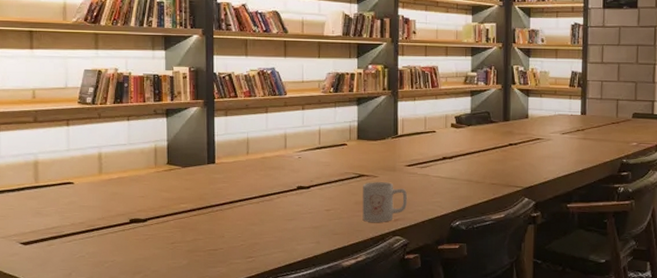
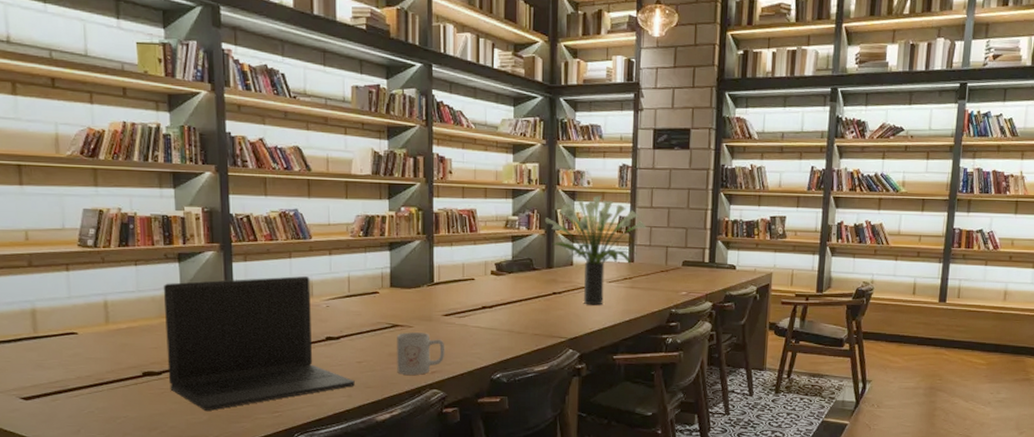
laptop: none [151,130,323,256] -> present [163,276,355,411]
potted plant: none [502,52,598,156] -> present [545,195,647,305]

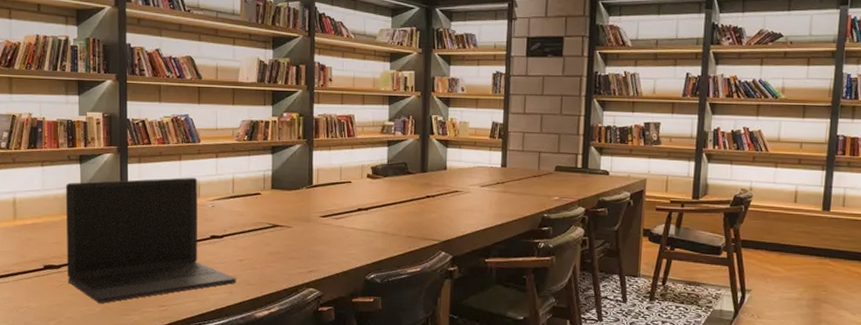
mug: present [397,332,445,375] -> none [276,232,322,274]
potted plant: present [545,195,647,305] -> none [420,102,519,209]

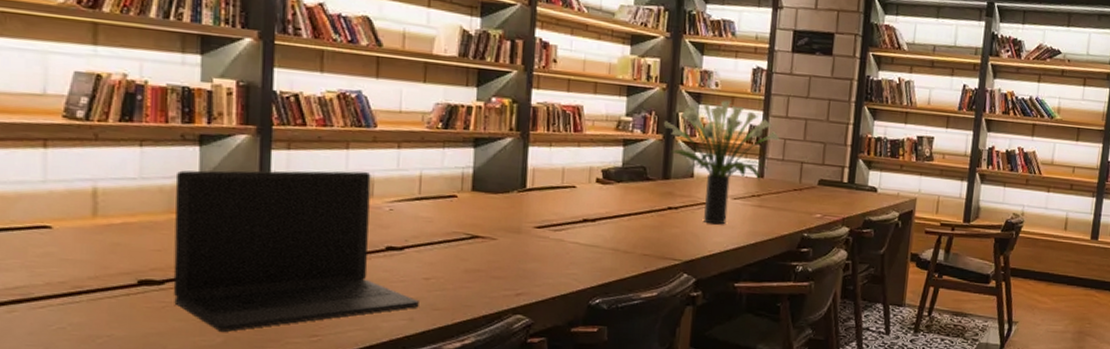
potted plant: none [420,102,519,209] -> present [664,100,780,225]

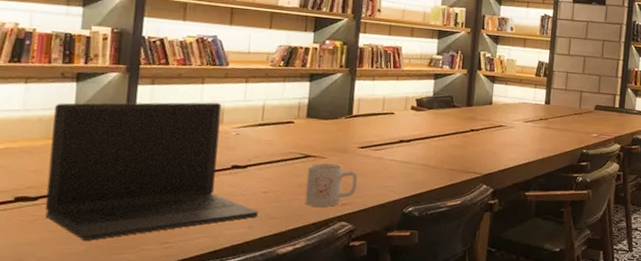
mug: none [473,245,535,297] -> present [305,163,358,207]
potted plant: present [664,100,780,225] -> none [468,41,563,144]

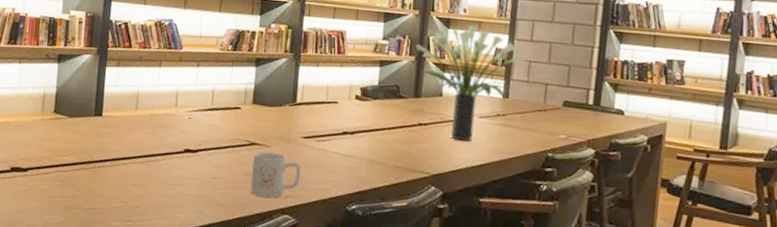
laptop: present [44,102,258,241] -> none [33,82,207,213]
potted plant: none [468,41,563,144] -> present [416,24,525,142]

